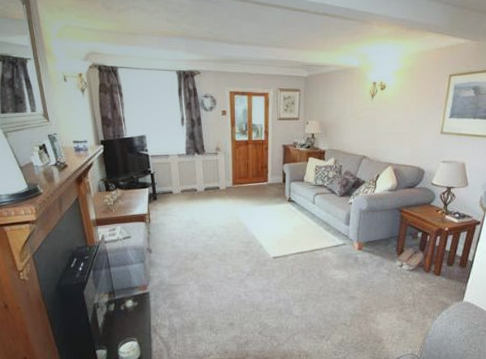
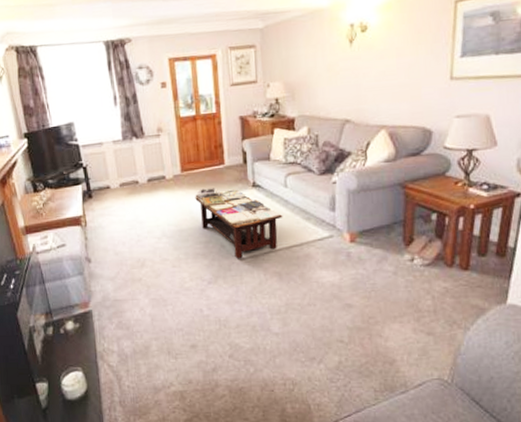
coffee table: none [242,200,310,258] -> present [195,188,283,259]

